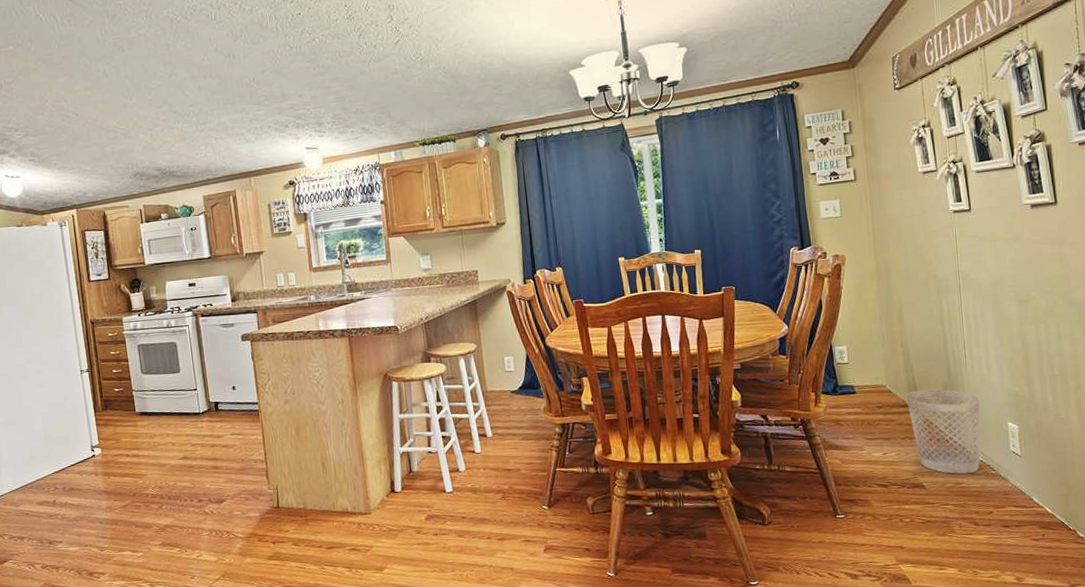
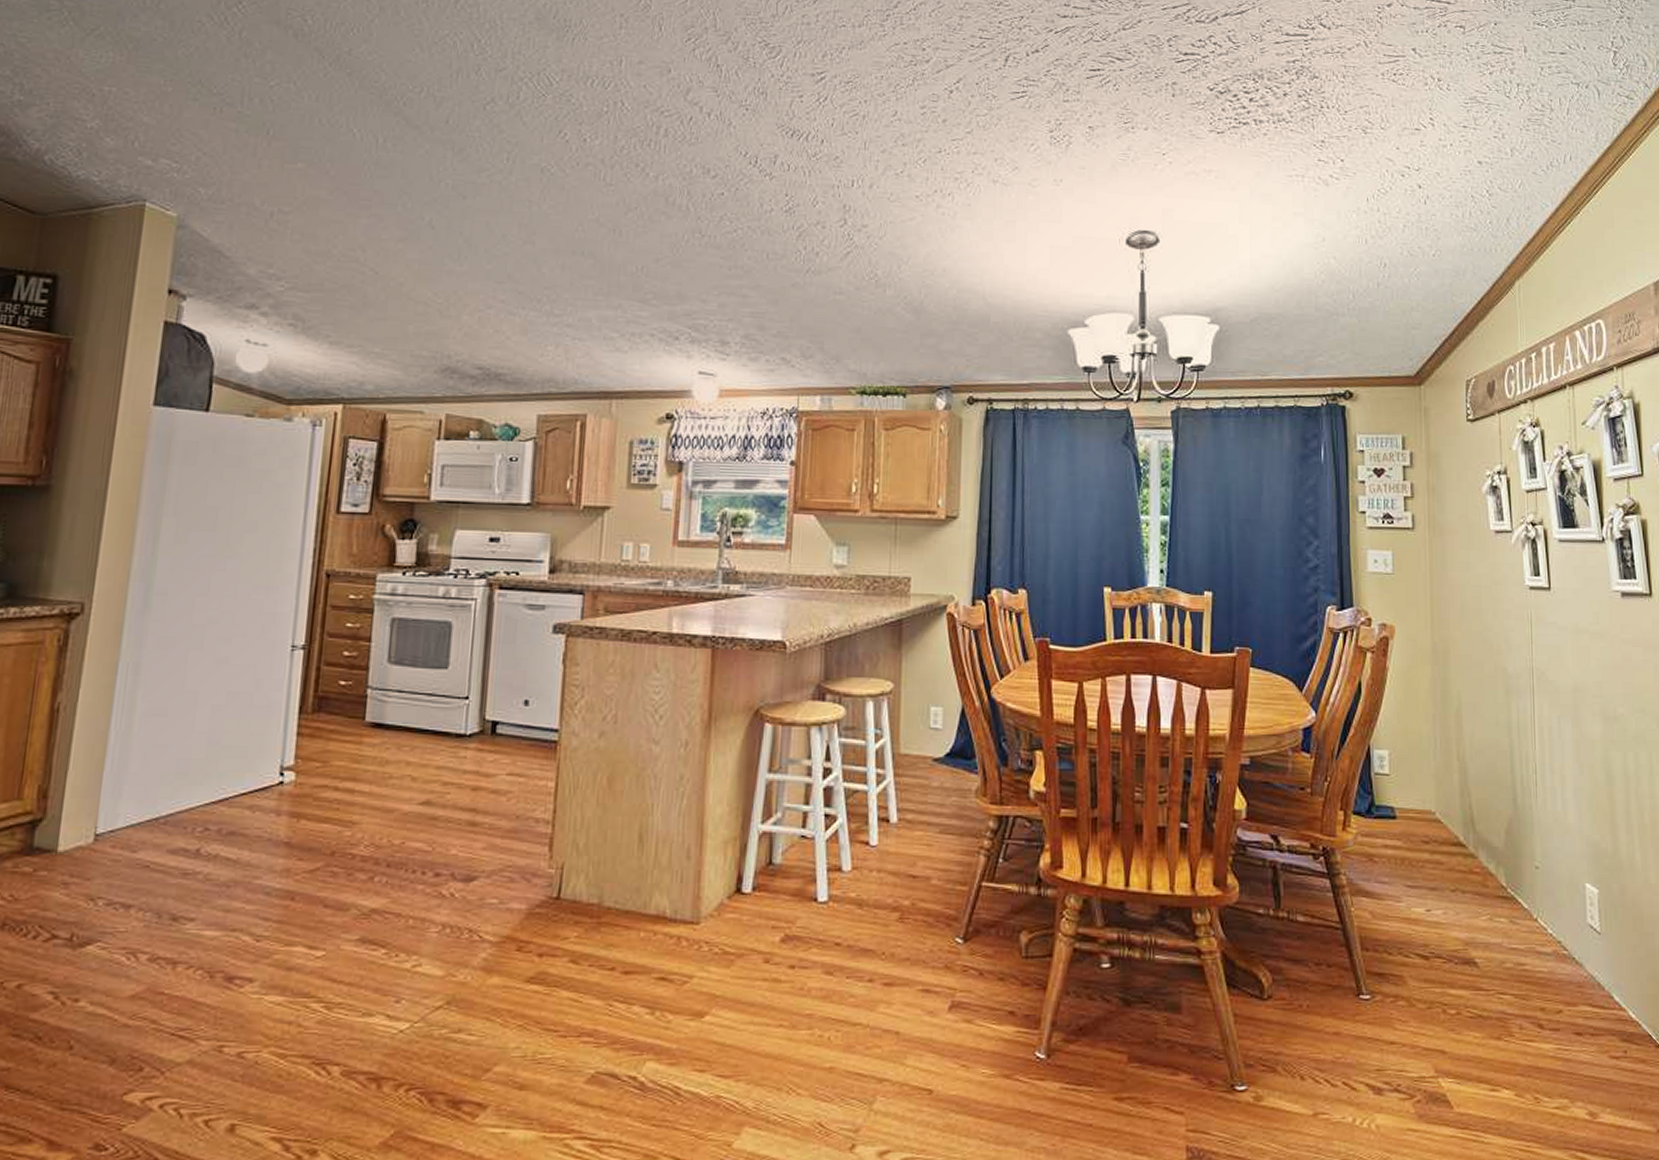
wastebasket: present [906,389,980,474] -> none [1460,824,1552,952]

